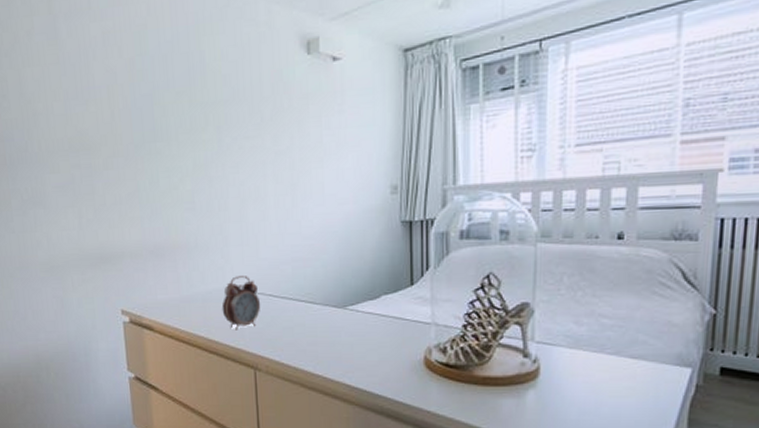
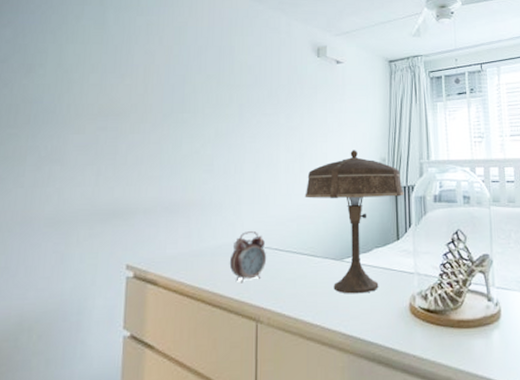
table lamp: none [299,176,421,345] -> present [304,150,404,294]

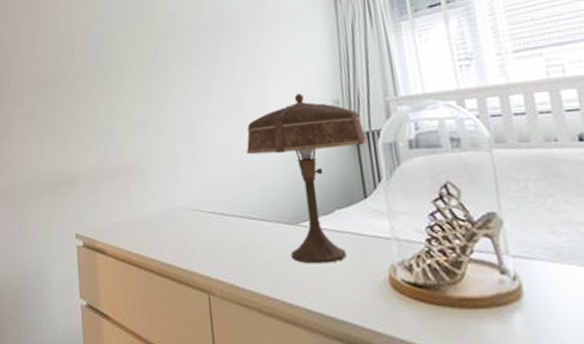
alarm clock: present [229,231,267,283] -> none [173,195,213,252]

